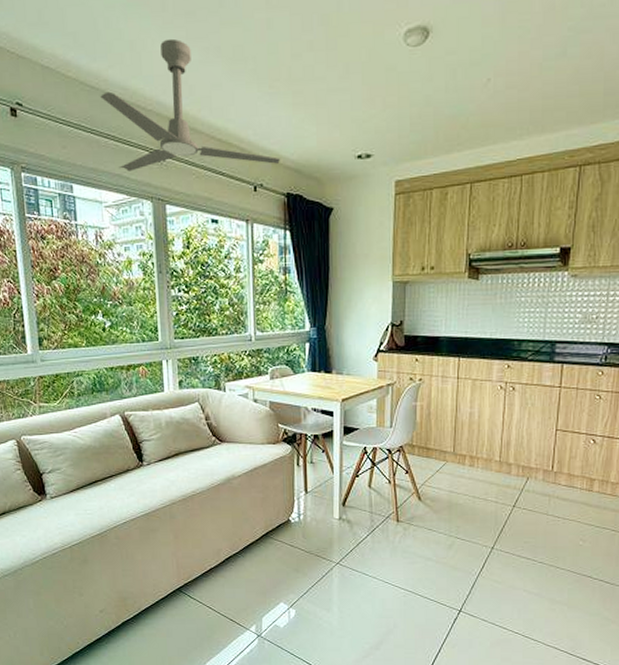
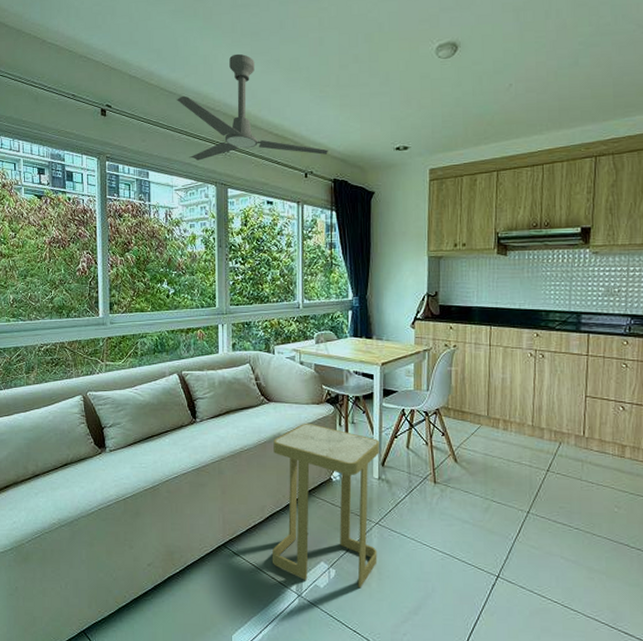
side table: none [227,464,341,626] -> present [271,424,380,587]

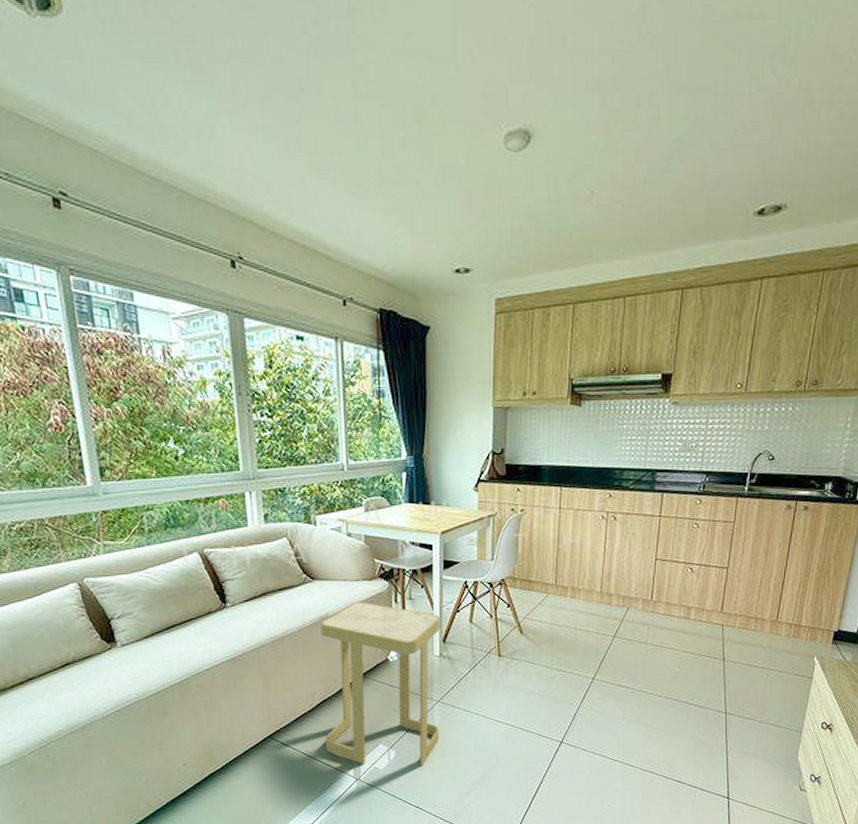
ceiling fan: present [177,53,329,161] -> none [162,125,373,279]

